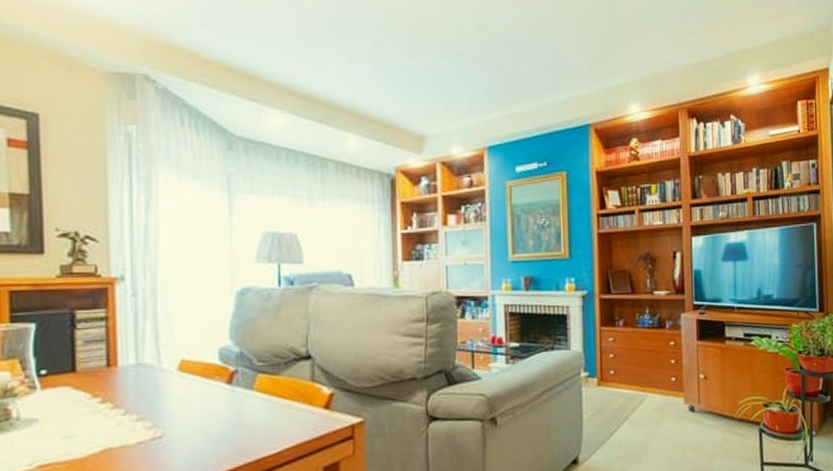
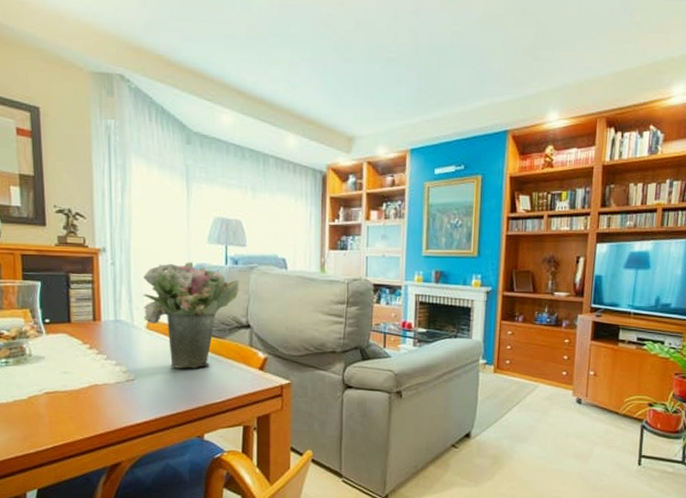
flower bouquet: none [173,285,296,417] -> present [143,261,239,368]

